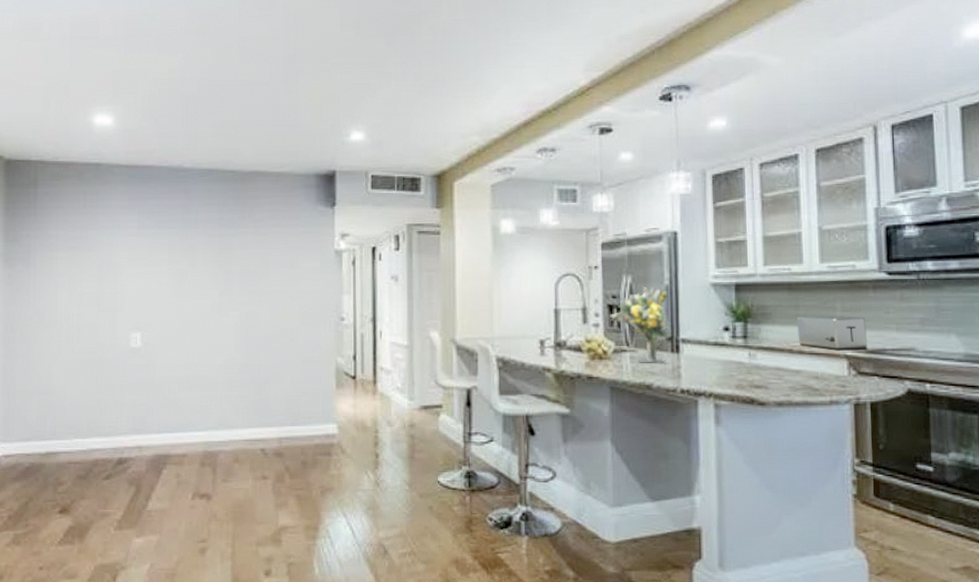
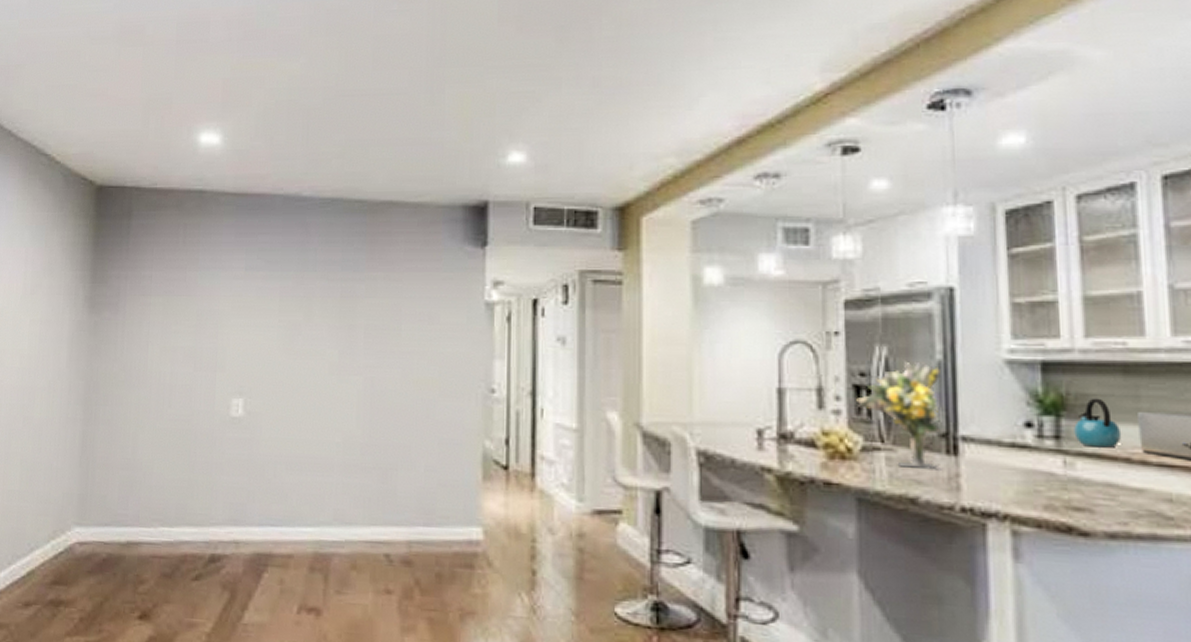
kettle: none [756,308,787,343] -> present [1074,398,1122,448]

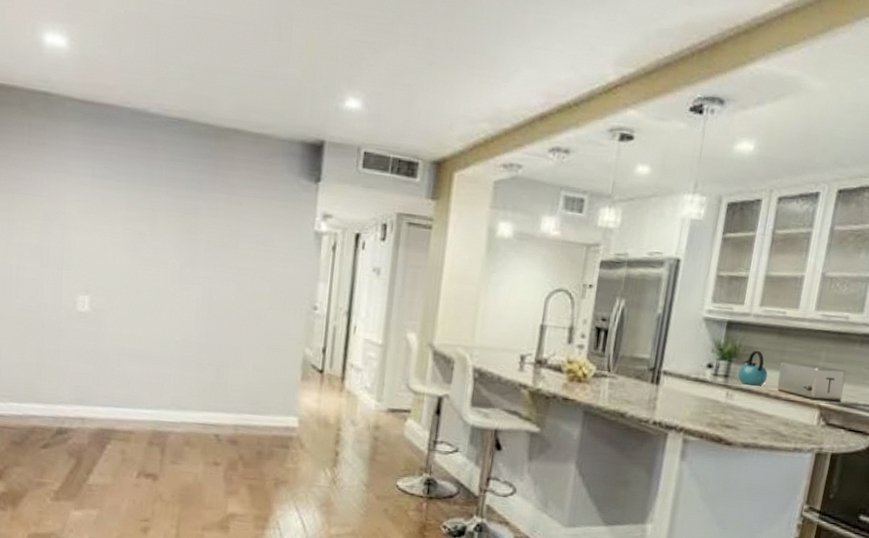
bouquet: present [856,361,940,469] -> none [596,312,659,393]

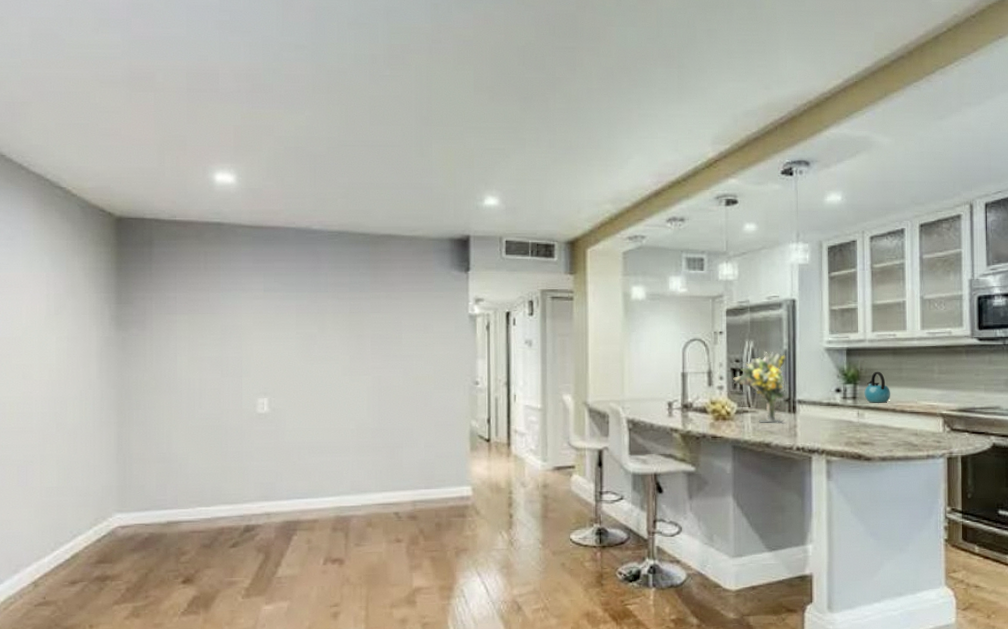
bouquet: none [596,312,659,393] -> present [733,351,786,423]
toaster: present [777,361,846,402] -> none [900,378,960,410]

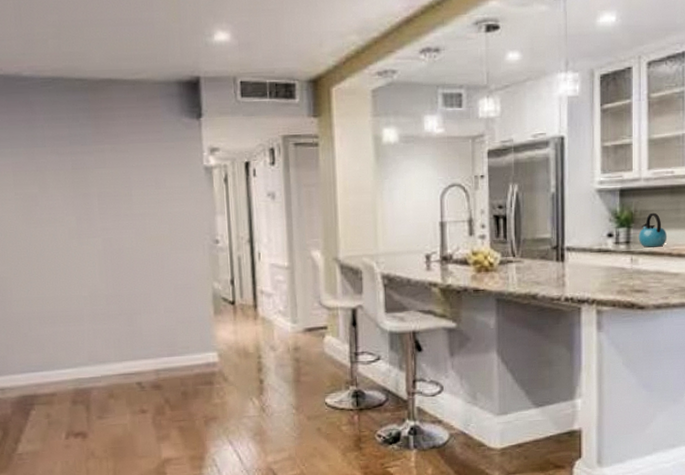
bouquet: present [733,351,786,423] -> none [496,195,554,273]

